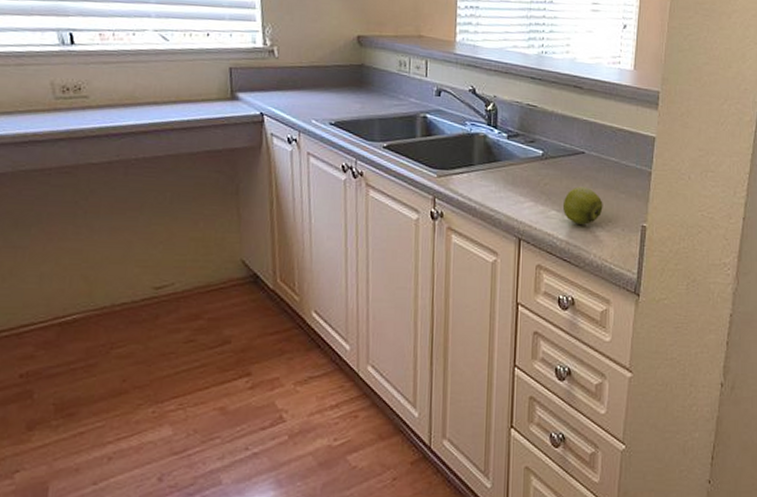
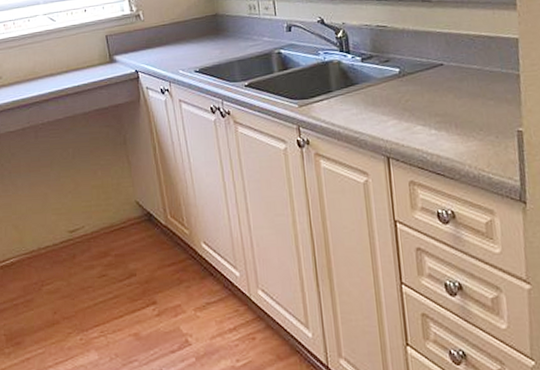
apple: present [562,186,603,225] -> none [427,98,472,137]

